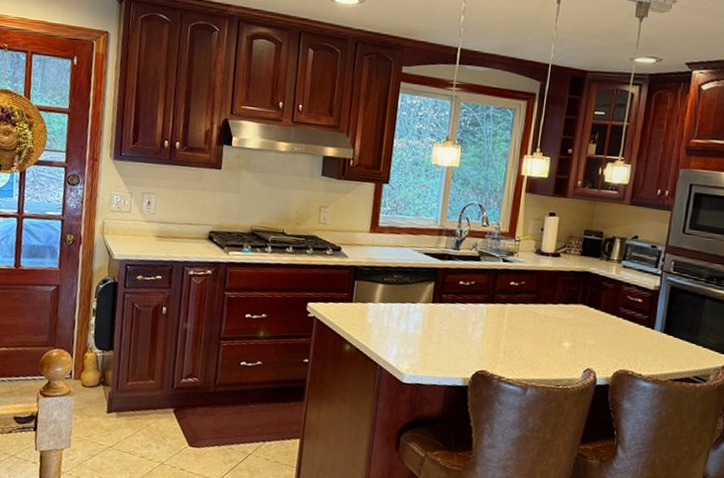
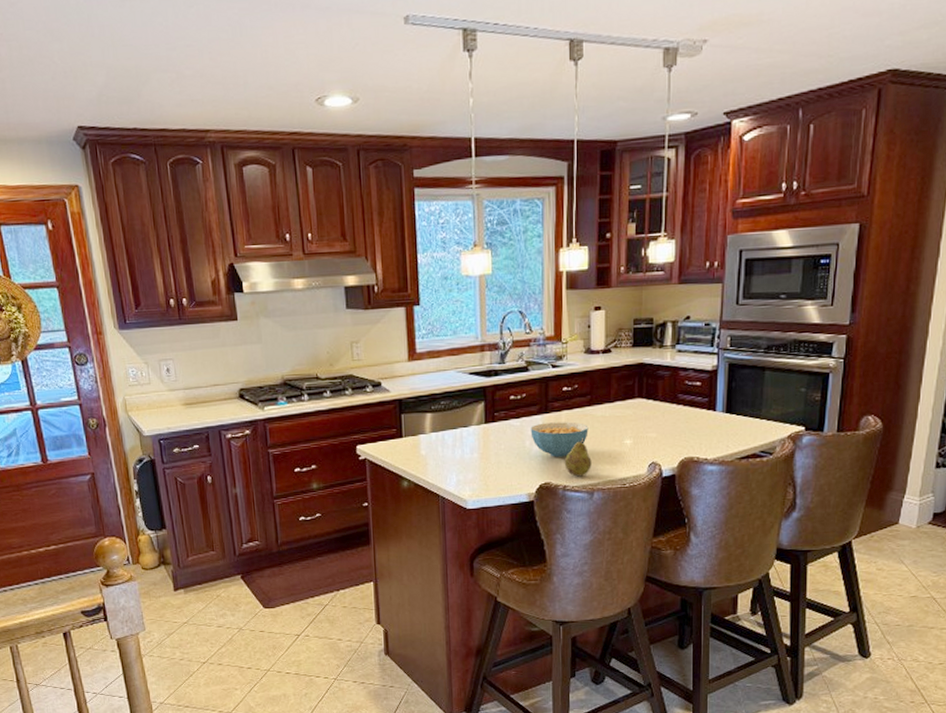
cereal bowl: none [474,312,530,349] -> present [530,422,589,457]
fruit: none [502,333,529,371] -> present [564,438,592,477]

